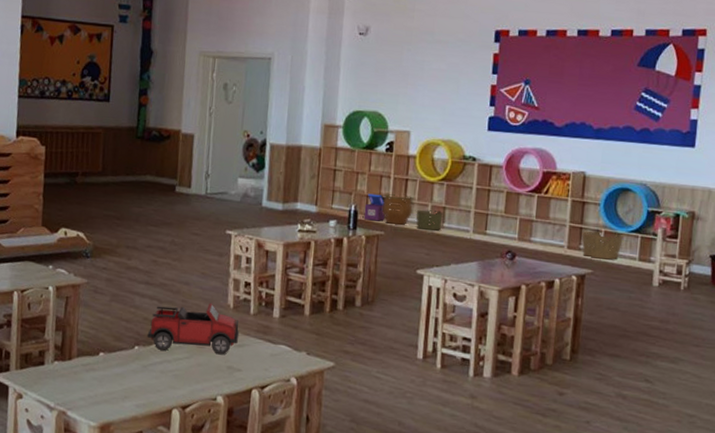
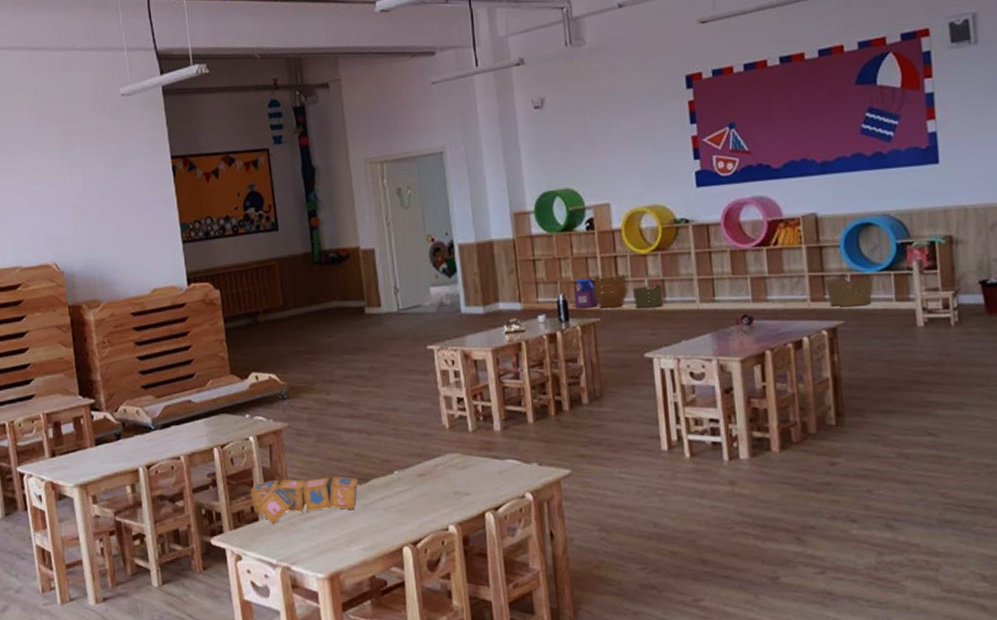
toy blocks: none [41,329,143,371] -> present [250,476,359,525]
toy truck: present [147,302,240,355] -> none [362,426,462,487]

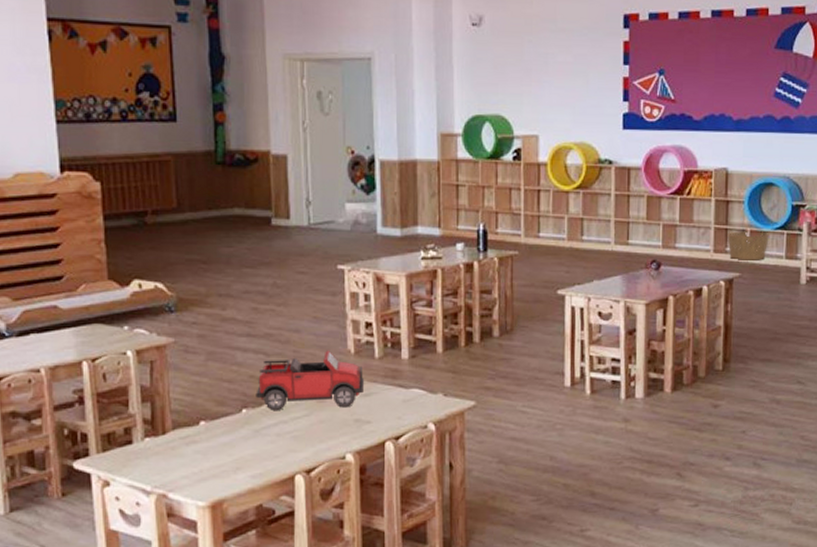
toy blocks: present [250,476,359,525] -> none [124,398,251,448]
toy truck: none [362,426,462,487] -> present [255,350,365,411]
toy box: present [573,278,598,309] -> none [493,209,518,240]
basket: present [593,274,628,309] -> none [515,208,548,243]
basket: present [632,285,663,309] -> none [552,223,581,246]

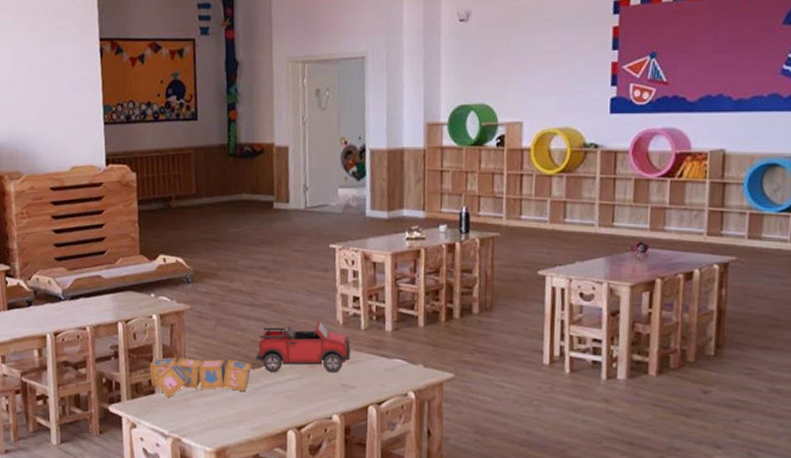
toy blocks: none [124,398,251,448] -> present [149,357,252,399]
basket: present [727,231,769,261] -> none [723,214,772,244]

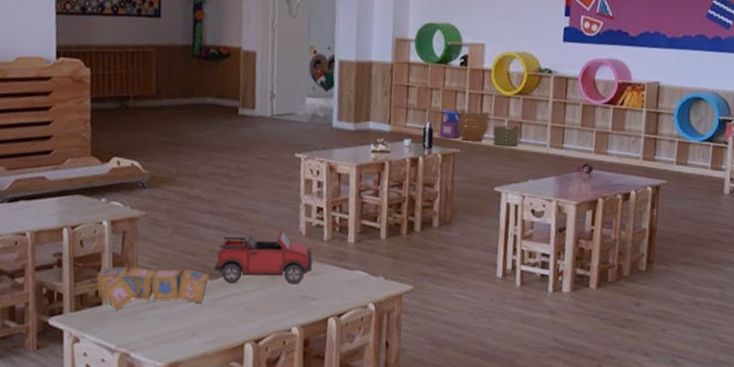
toy box: none [475,193,499,222] -> present [438,110,461,139]
basket: none [497,192,530,225] -> present [458,110,489,142]
basket: none [534,206,564,228] -> present [492,125,520,147]

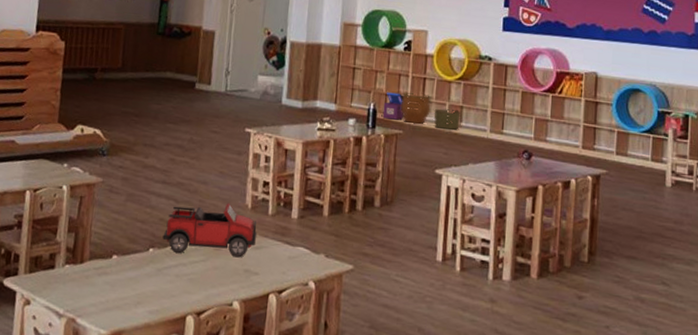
toy blocks: present [97,267,210,311] -> none [52,231,158,275]

